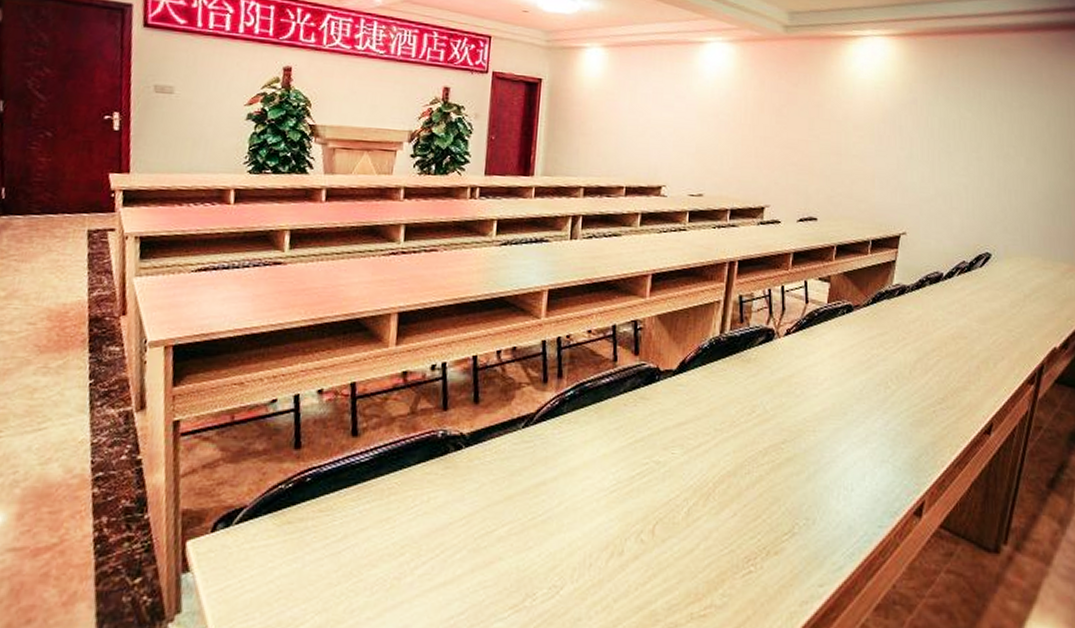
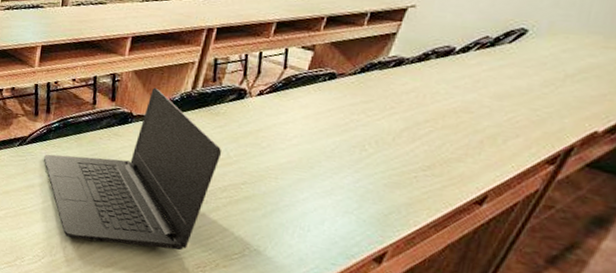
laptop: none [557,334,758,551] -> present [44,87,222,251]

